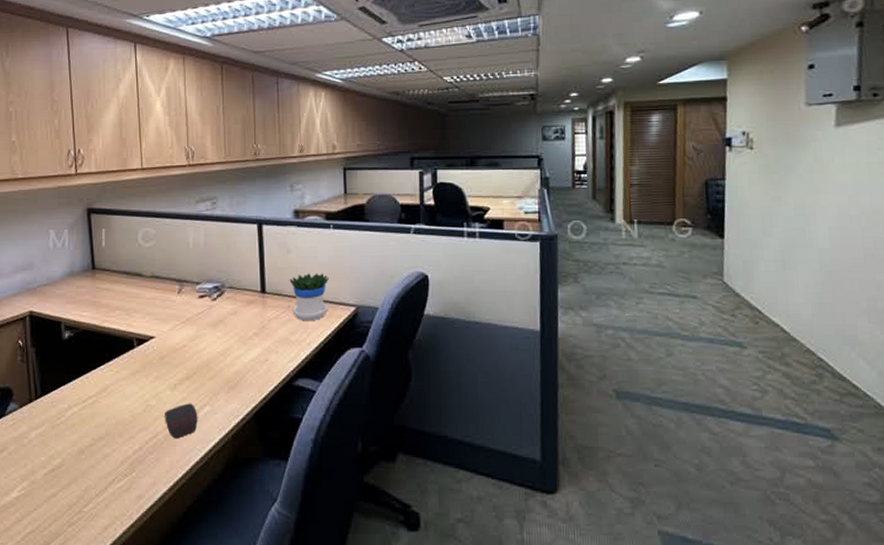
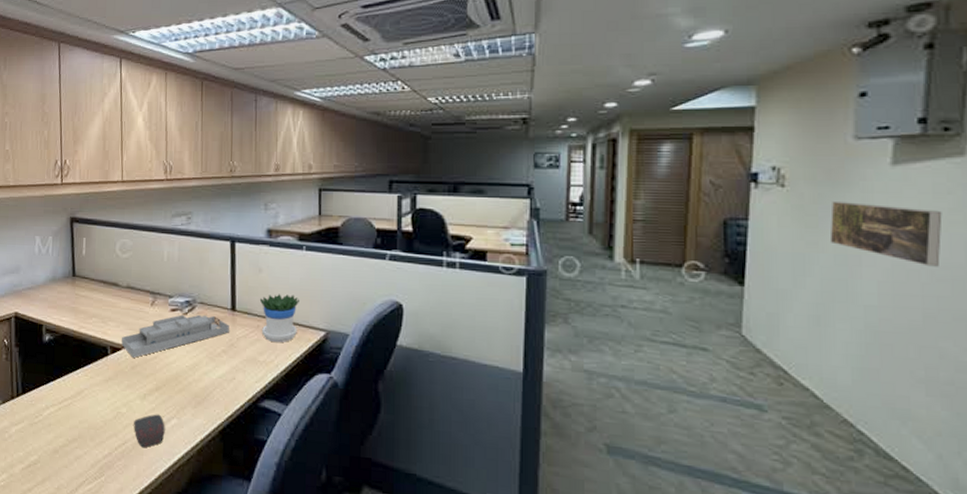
desk organizer: none [148,299,260,348] -> present [122,314,229,358]
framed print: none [790,159,875,213] -> present [829,200,942,267]

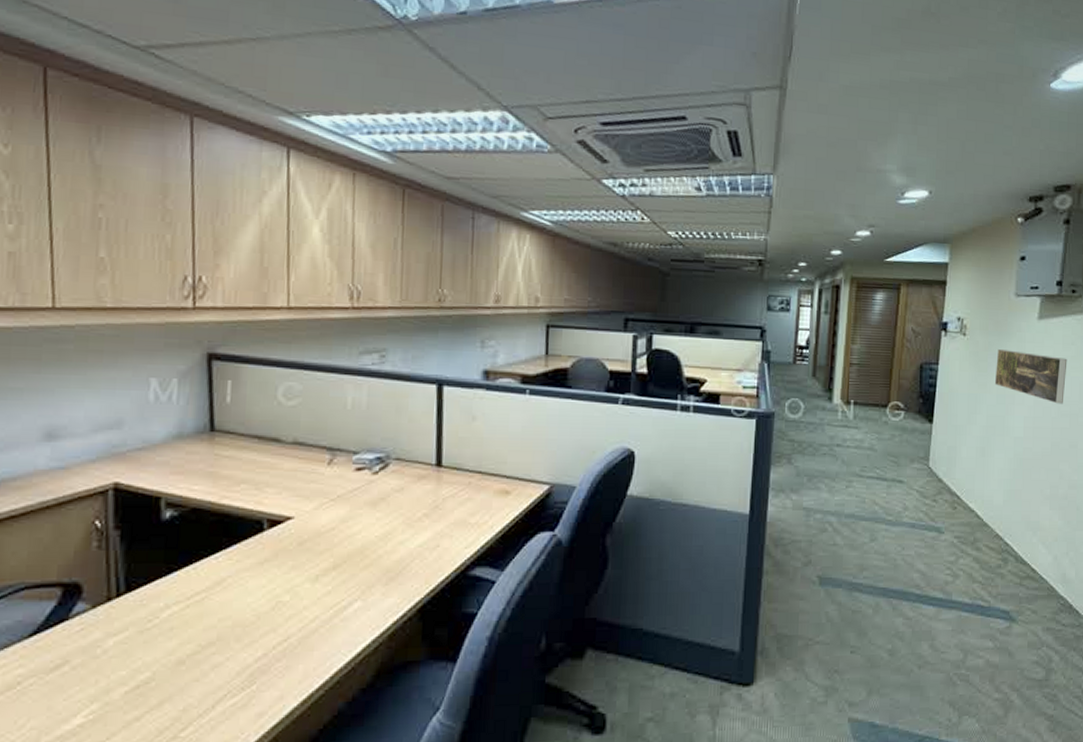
desk organizer: present [122,314,229,358] -> none [284,473,433,531]
computer mouse: present [134,414,165,448] -> none [300,598,345,642]
flowerpot: present [259,294,299,343] -> none [472,445,520,501]

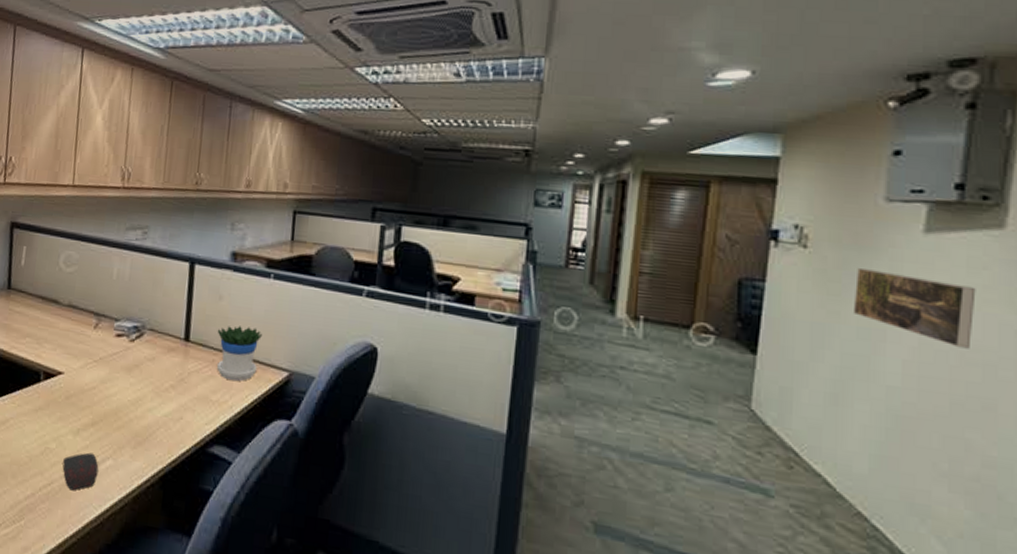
computer mouse: none [300,598,345,642] -> present [62,452,99,491]
flowerpot: none [472,445,520,501] -> present [217,326,262,382]

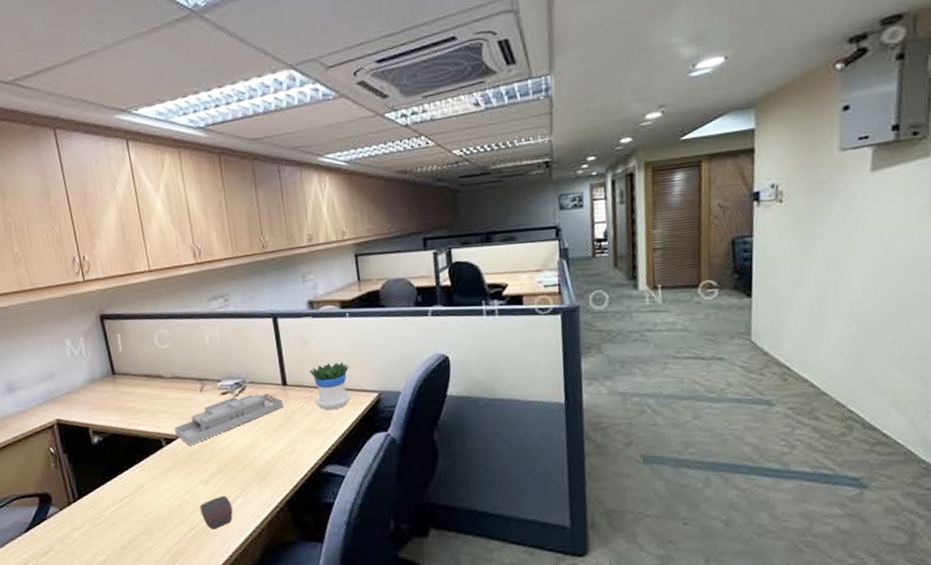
desk organizer: none [57,341,181,387] -> present [175,393,283,446]
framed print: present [852,267,976,349] -> none [821,208,913,260]

